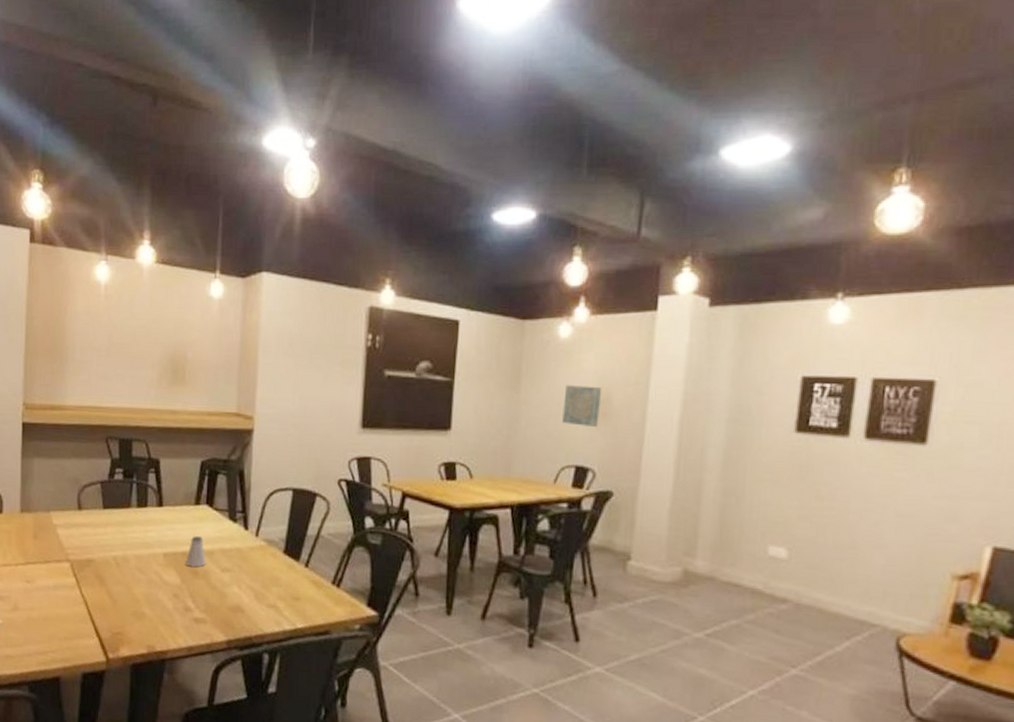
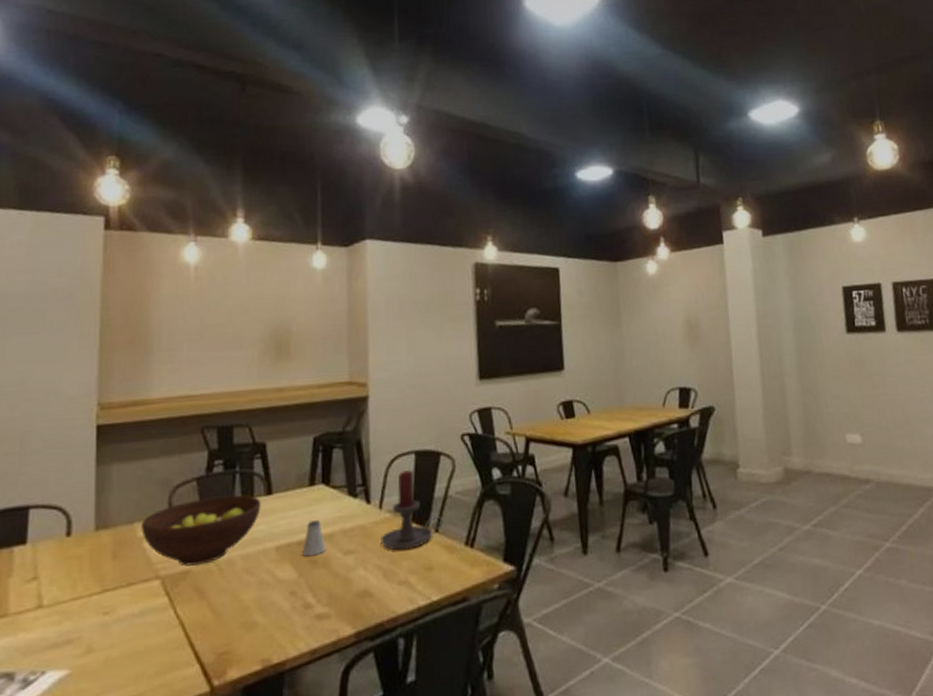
fruit bowl: none [56,500,153,557] -> present [141,495,261,566]
candle holder: none [255,504,314,578] -> present [380,469,444,551]
wall art: present [562,385,602,427] -> none [659,313,693,351]

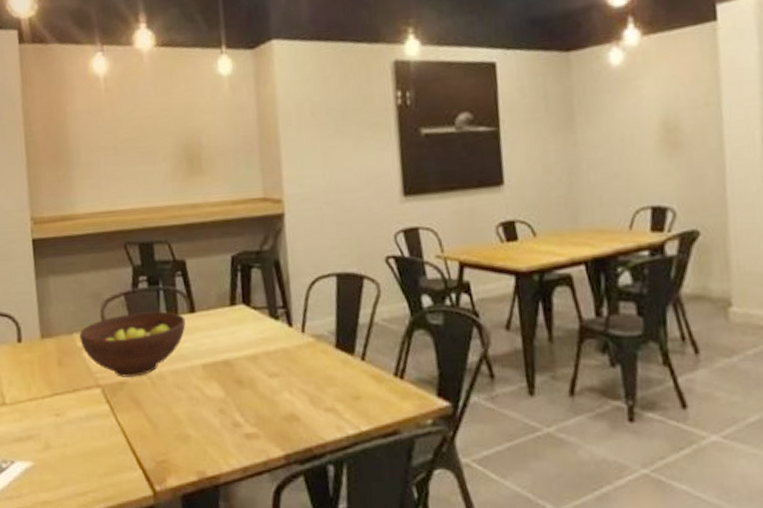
saltshaker: present [302,519,326,557] -> none [227,340,251,377]
candle holder: present [380,469,444,551] -> none [304,292,370,377]

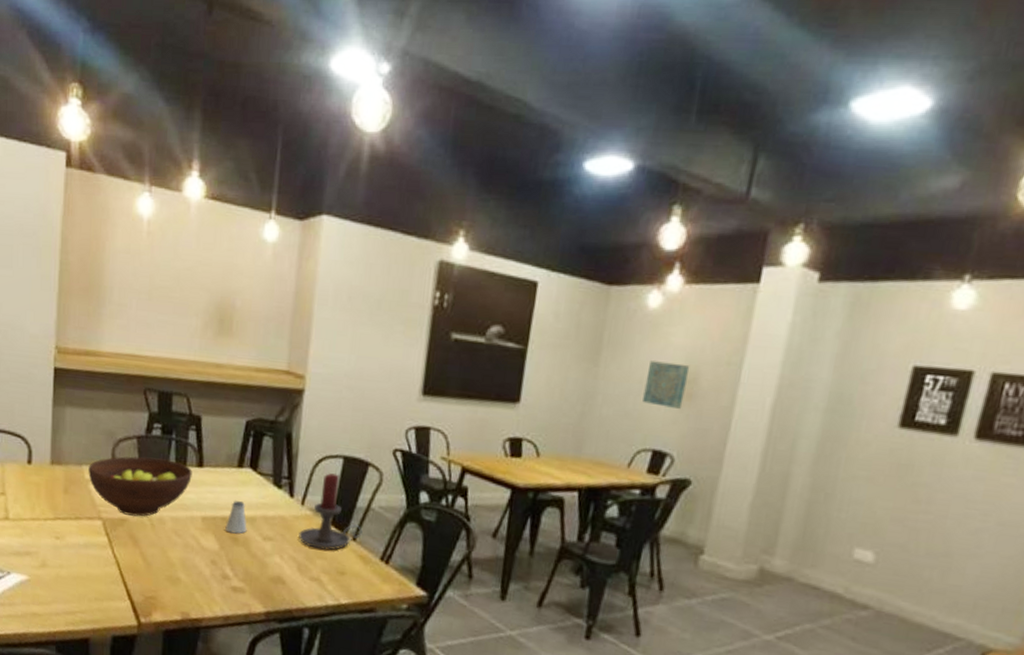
saltshaker: none [227,340,251,377] -> present [225,500,247,534]
candle holder: none [304,292,370,377] -> present [298,473,363,550]
wall art: none [626,114,671,161] -> present [642,361,690,409]

